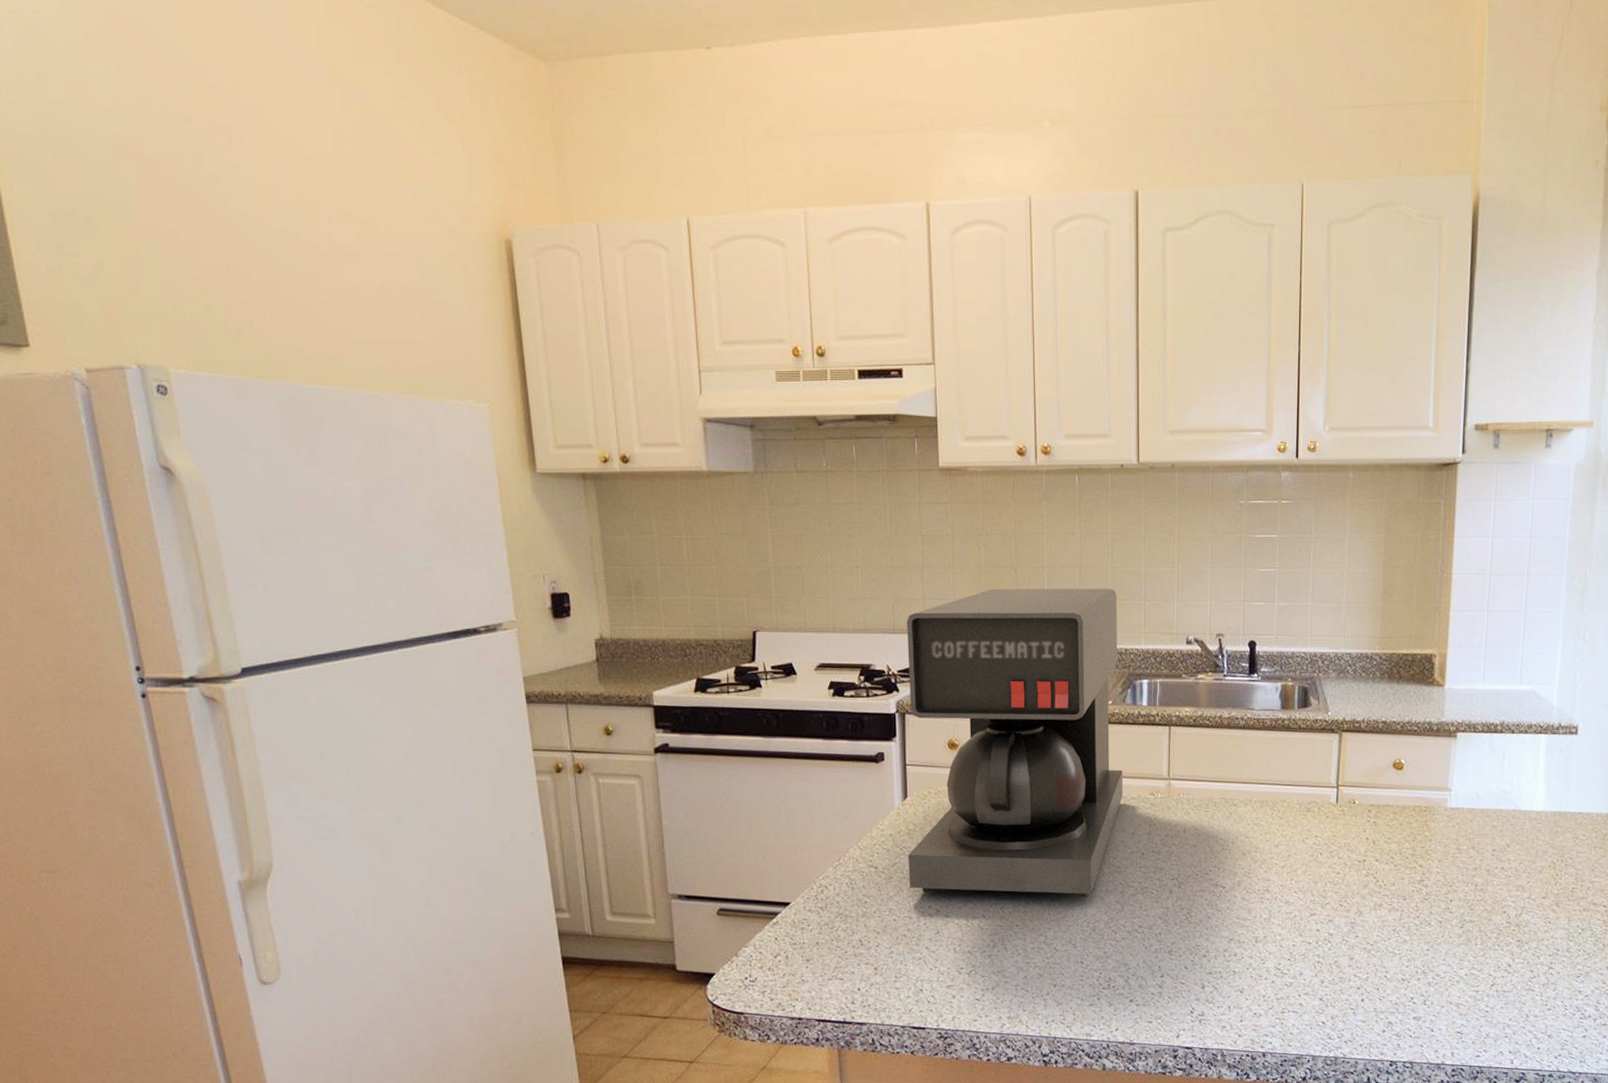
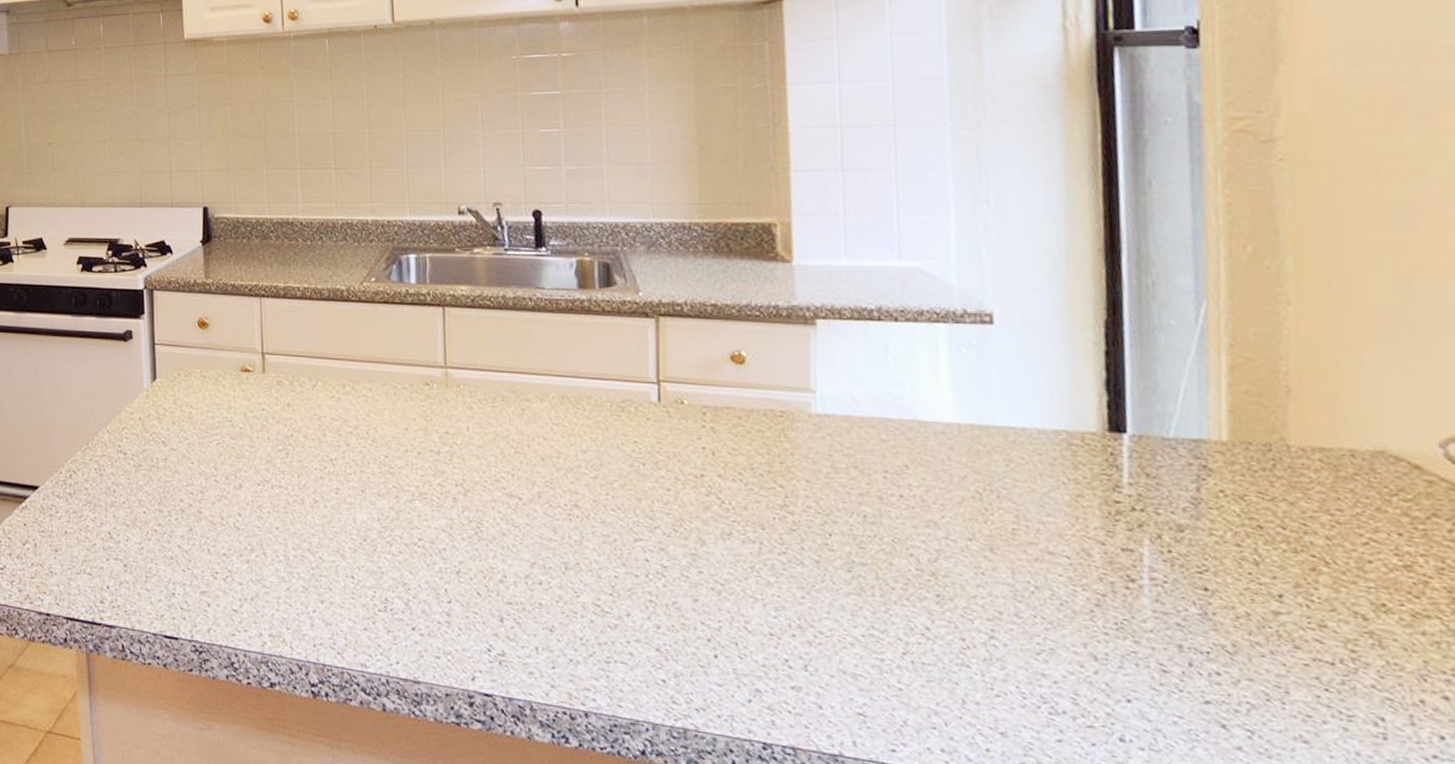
coffee maker: present [907,588,1123,898] -> none [154,155,392,501]

